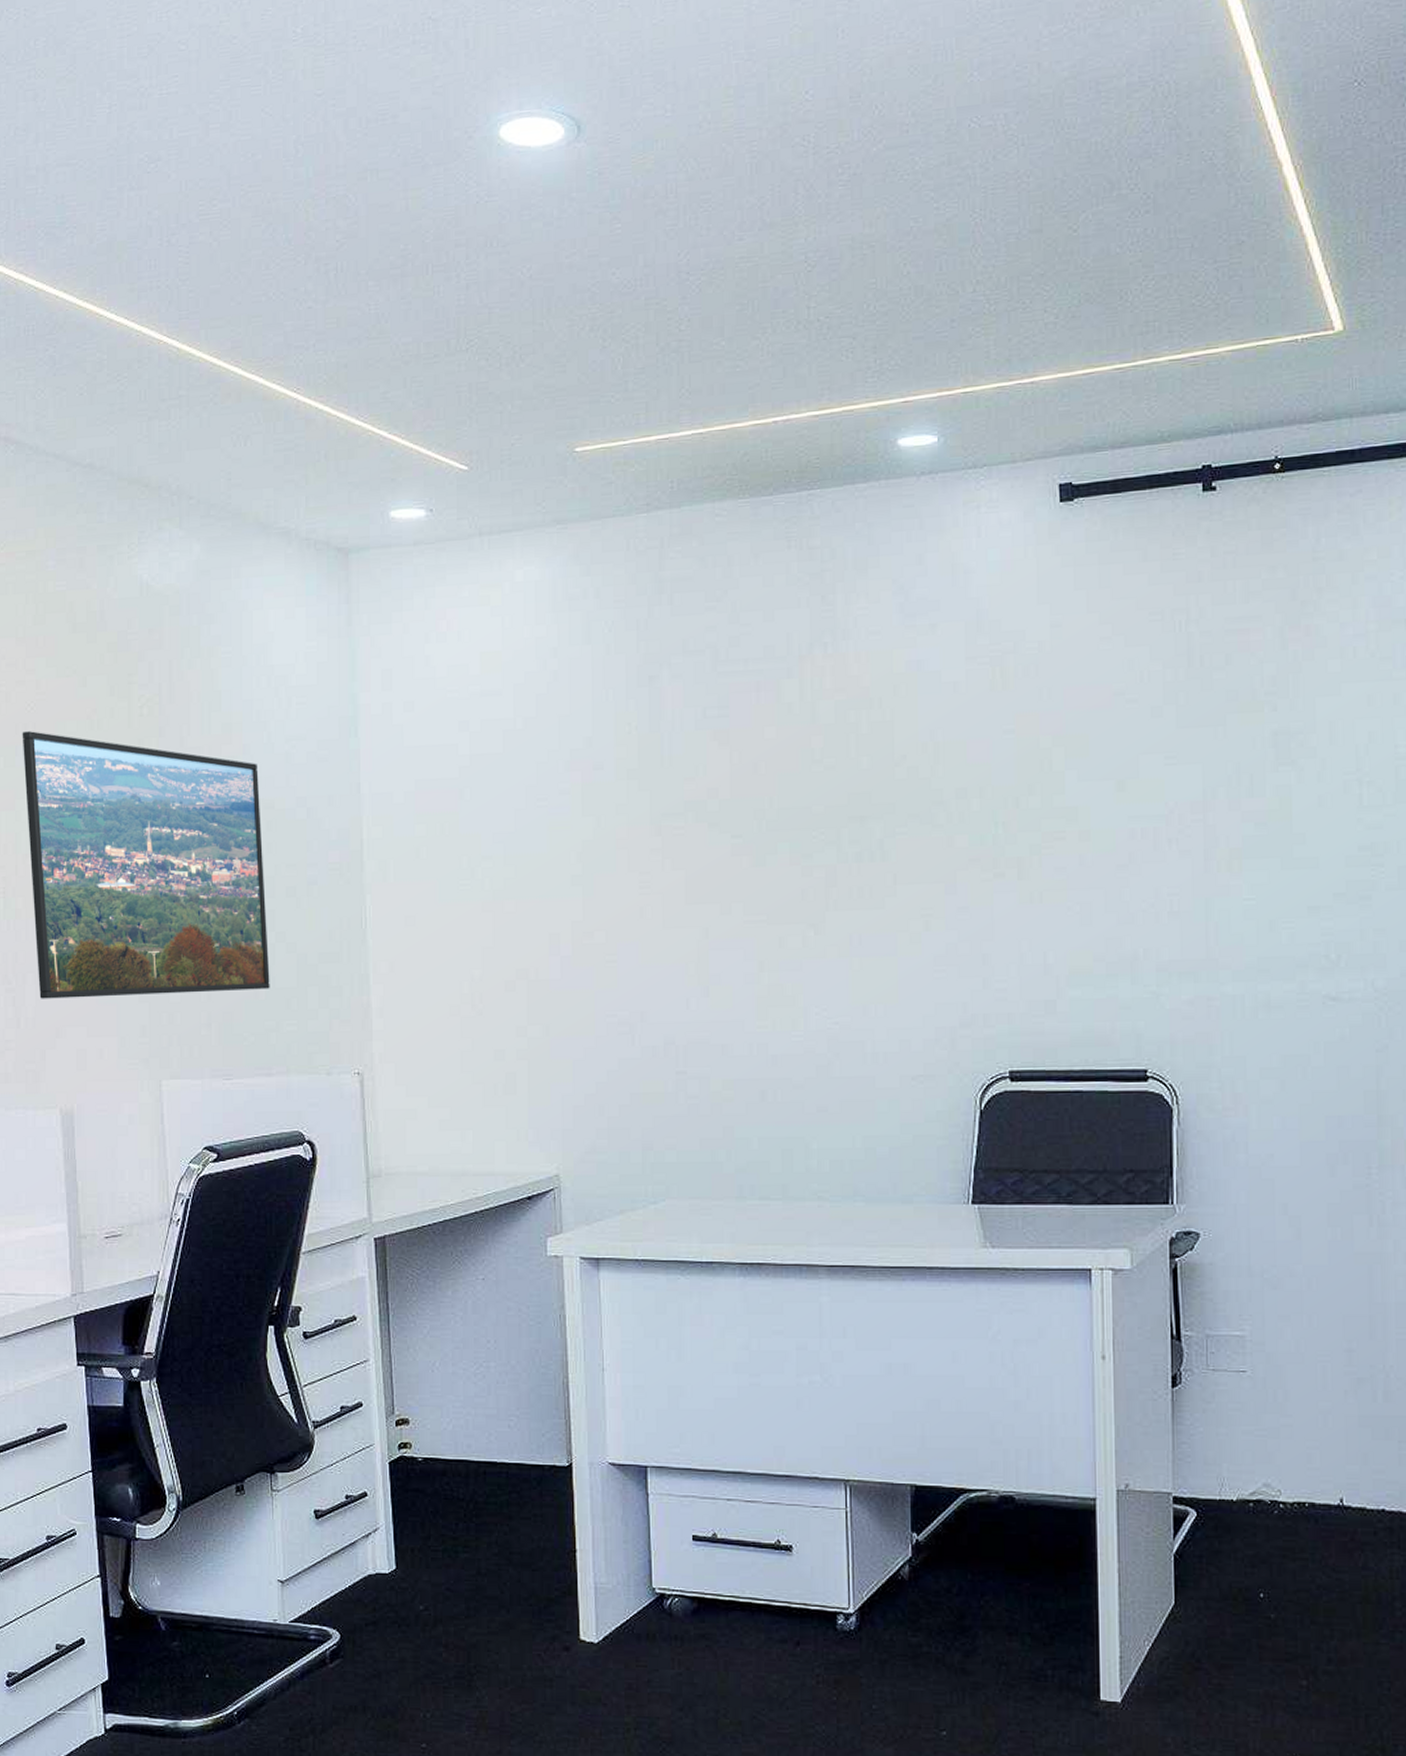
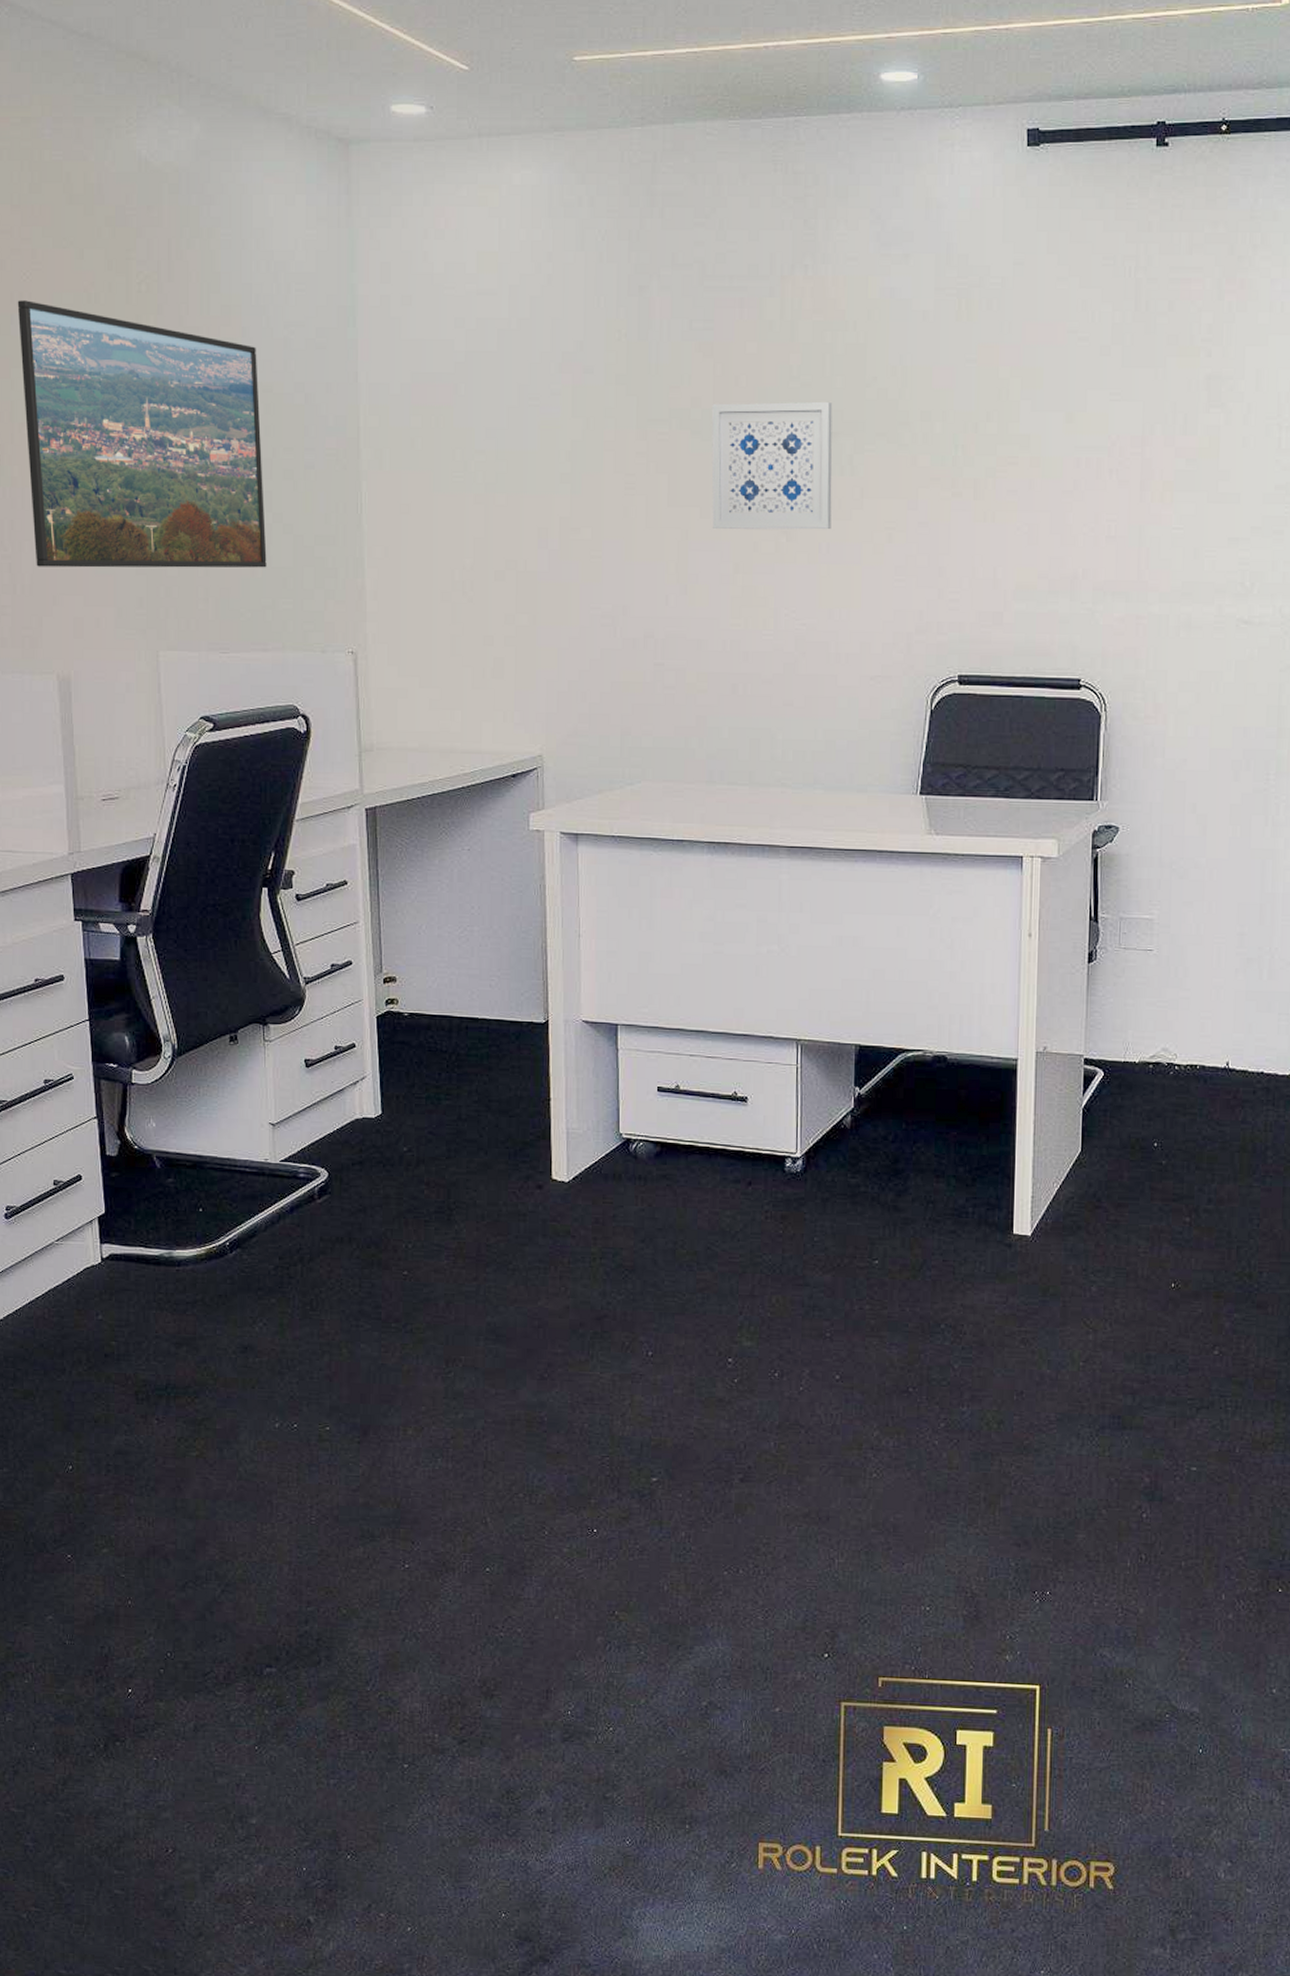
wall art: none [729,784,863,925] -> present [711,401,833,530]

